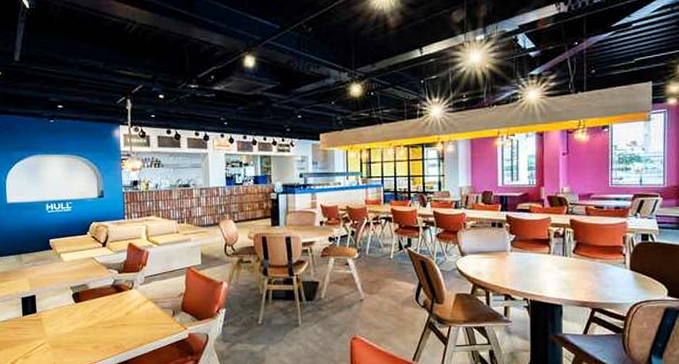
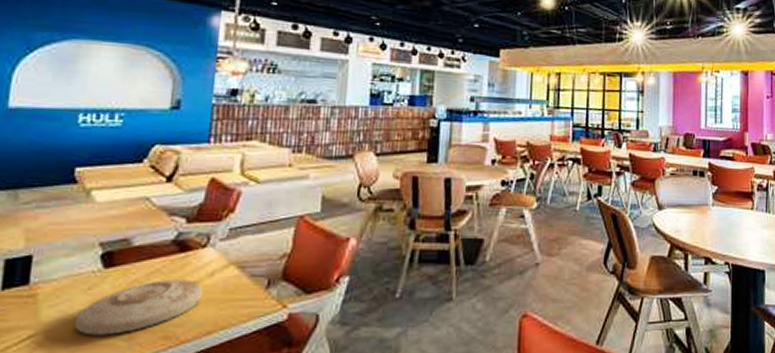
plate: none [64,310,134,345] -> present [73,279,203,336]

